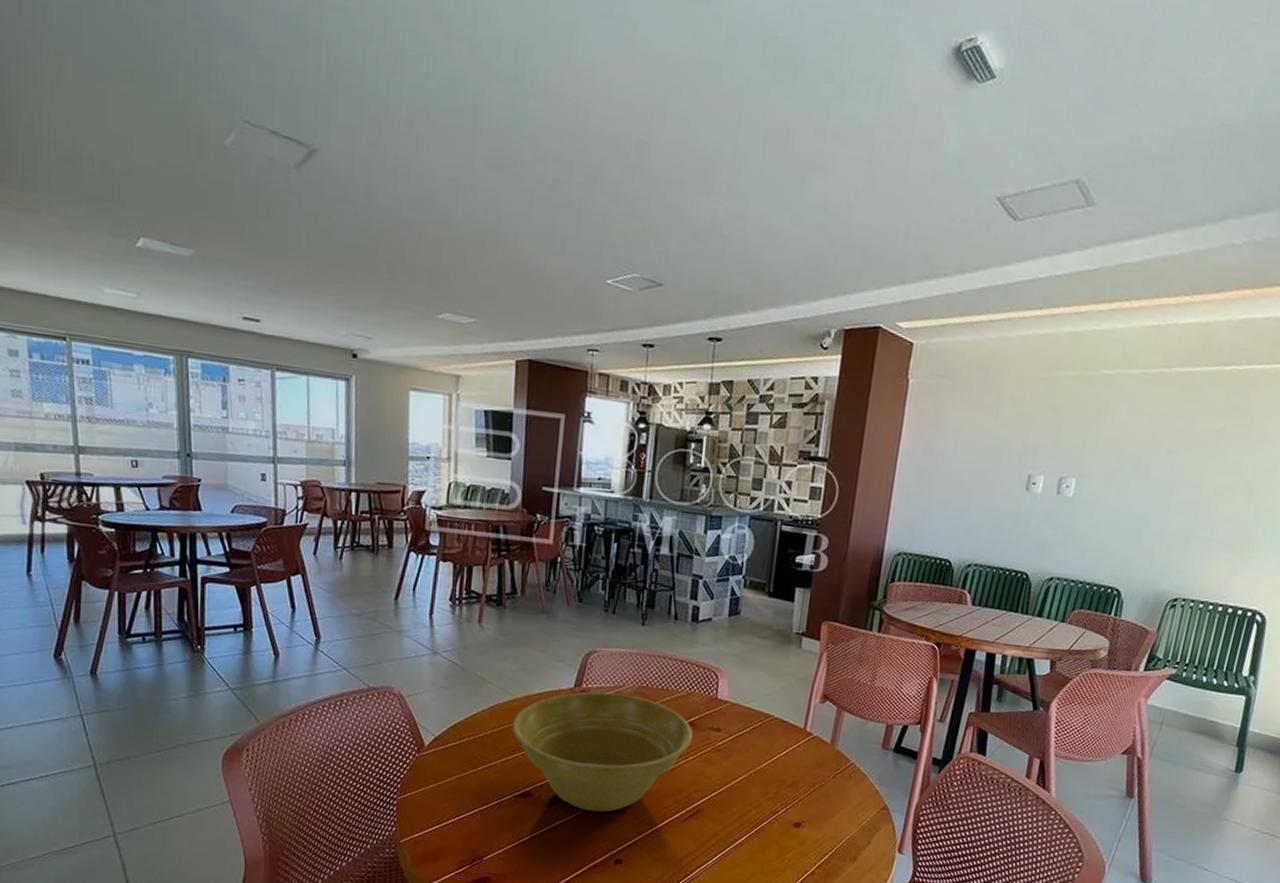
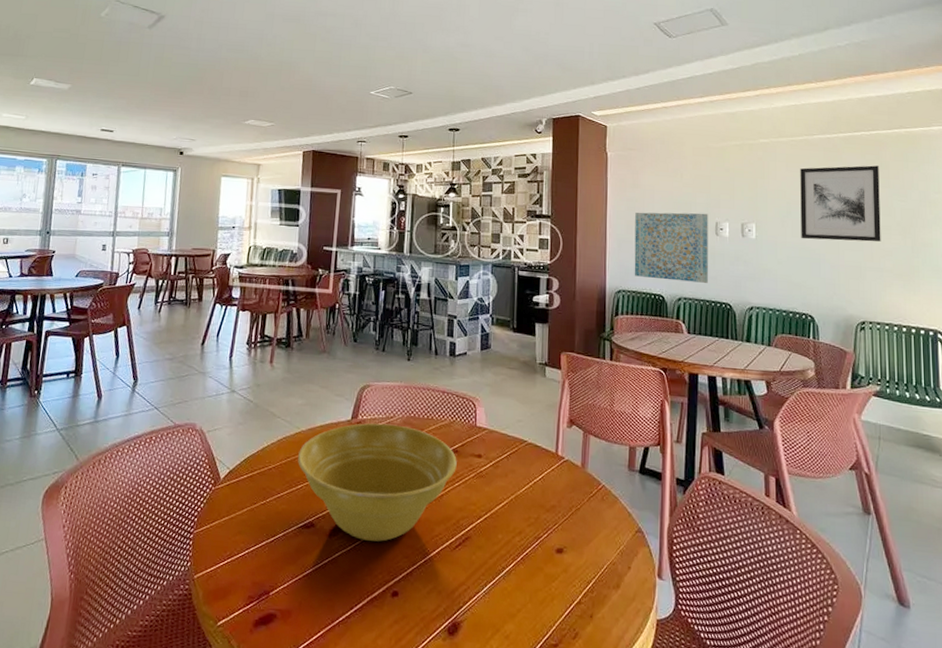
wall art: none [920,458,1022,548] -> present [634,212,708,283]
wall art: none [1127,409,1243,506] -> present [800,165,881,242]

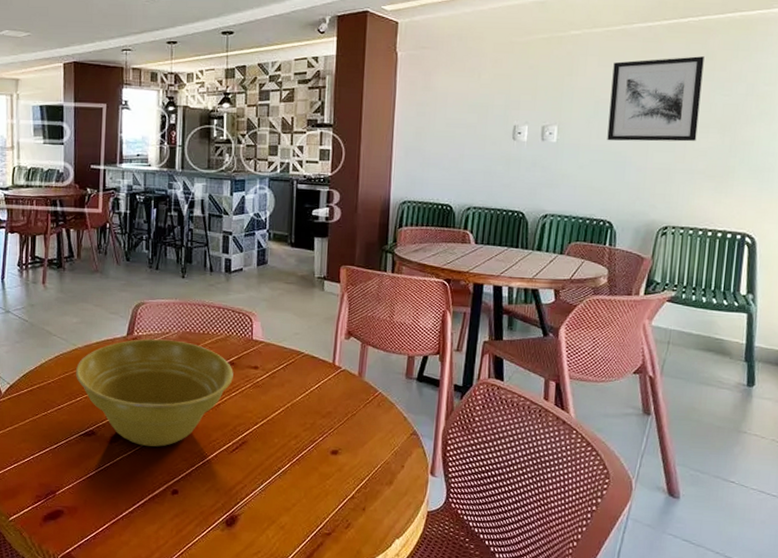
wall art: present [634,212,708,283] -> none [421,116,506,191]

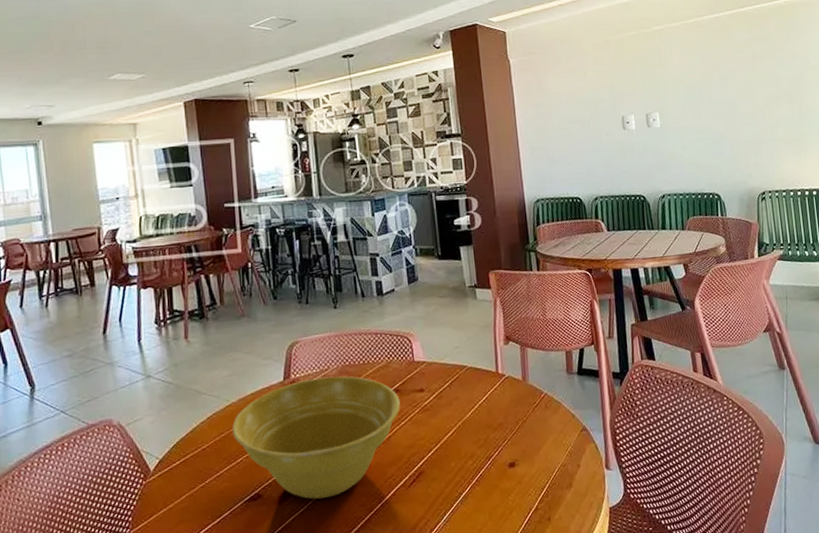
wall art: present [607,56,704,142] -> none [694,39,772,121]

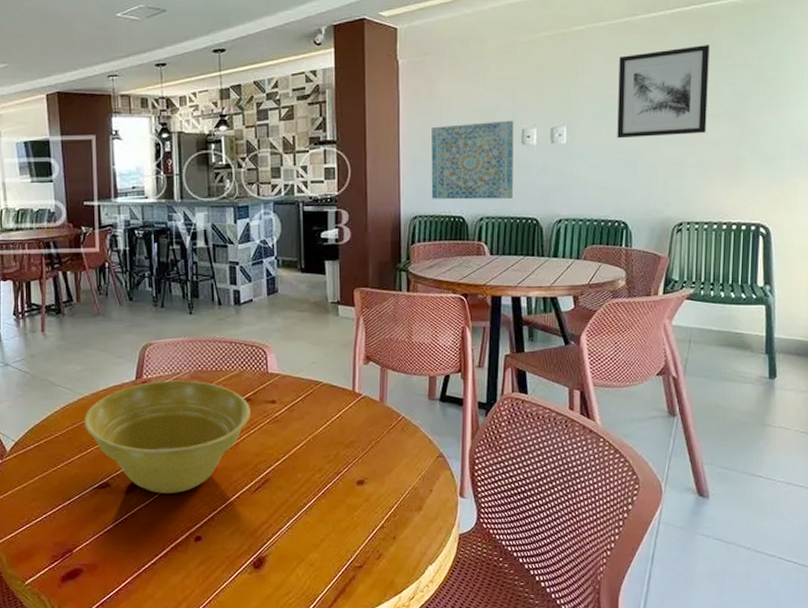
wall art: none [544,109,621,183] -> present [431,120,514,200]
wall art: none [694,39,772,121] -> present [617,45,710,139]

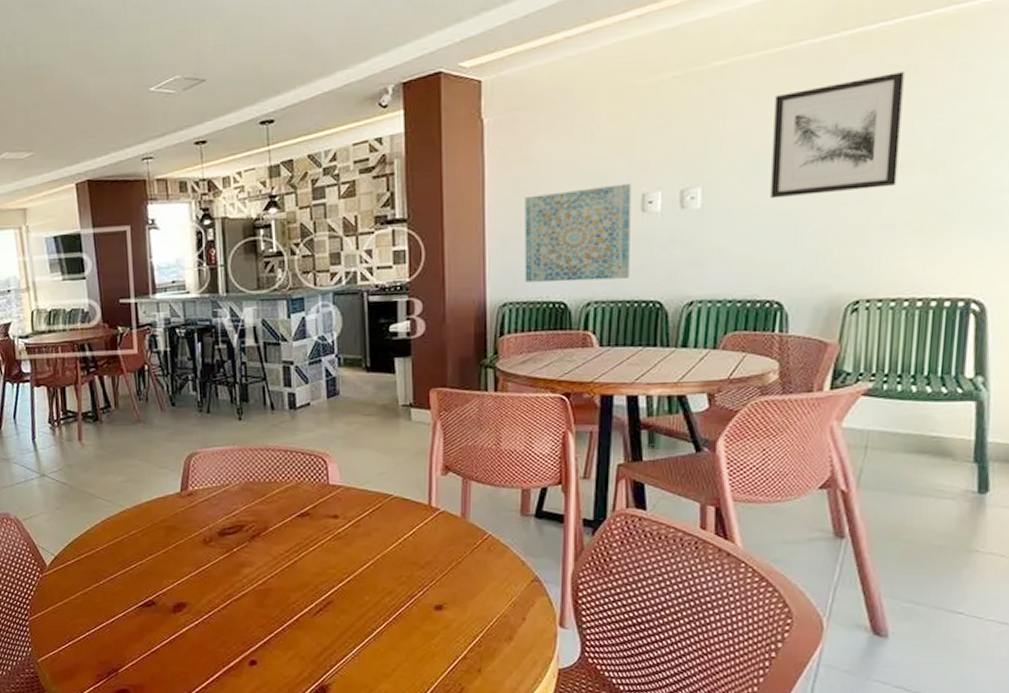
planter bowl: present [84,380,250,493] -> none [127,492,310,614]

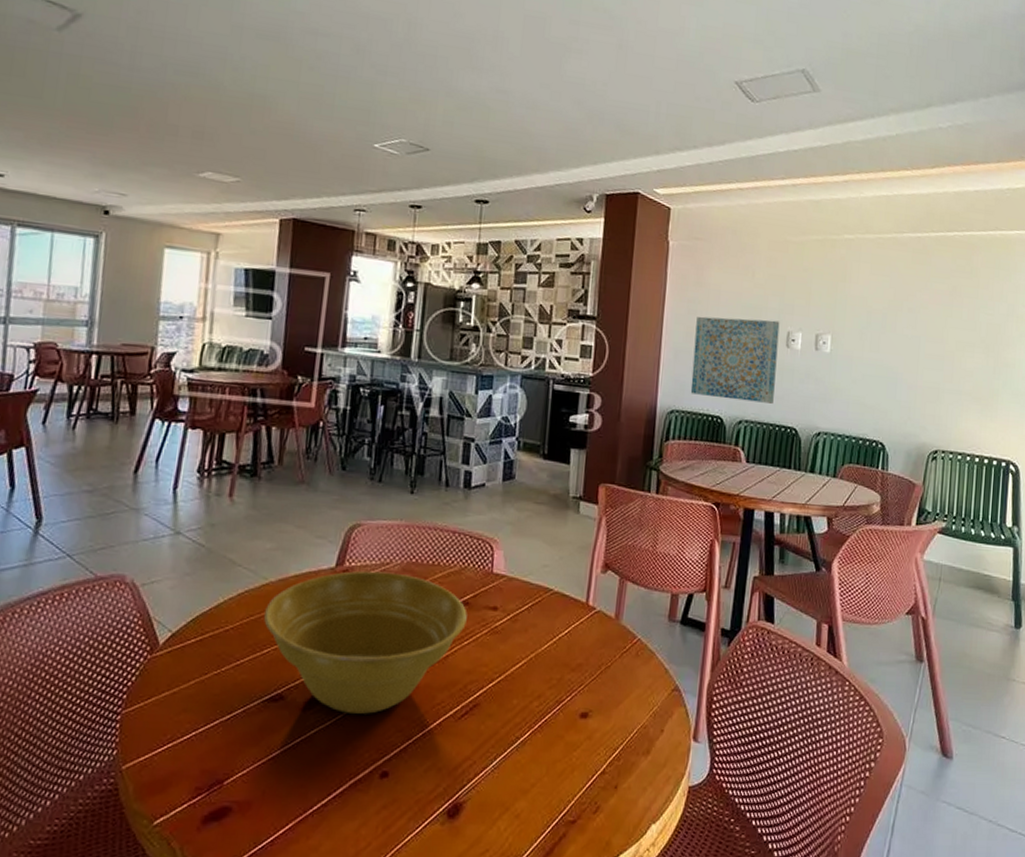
planter bowl: none [127,492,310,614] -> present [264,571,467,714]
wall art: present [770,72,904,199] -> none [879,271,969,361]

